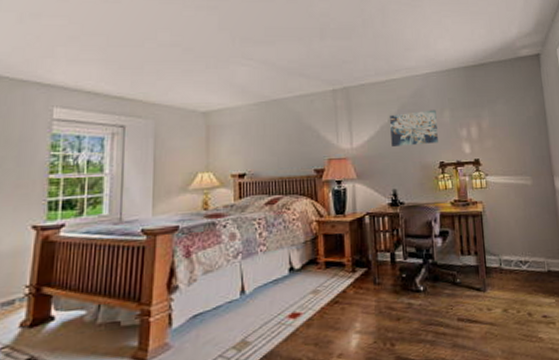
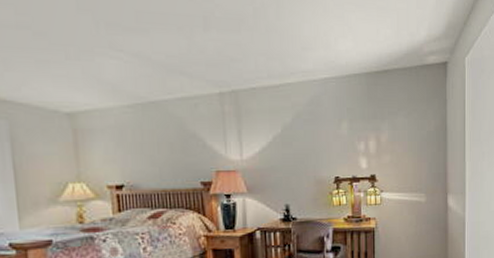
wall art: present [390,110,438,146] -> none [284,120,334,159]

